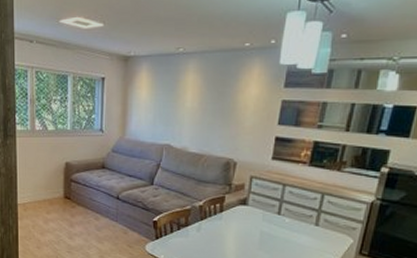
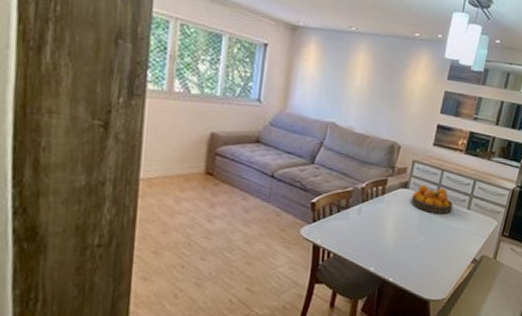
fruit bowl: none [251,201,298,231] -> present [411,185,453,214]

